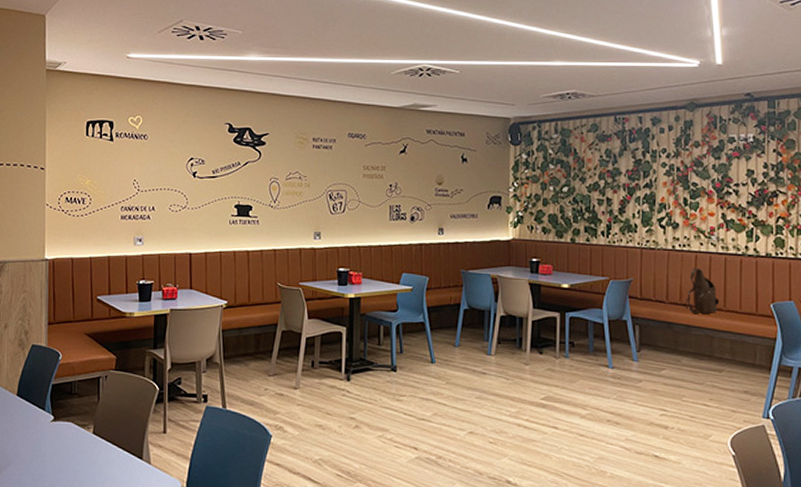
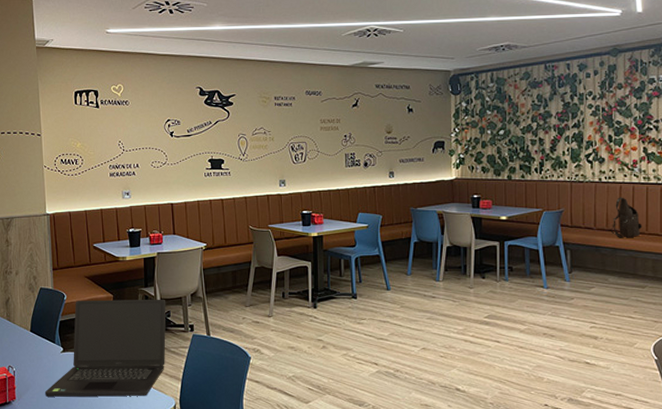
laptop: none [28,361,177,477] -> present [44,299,166,397]

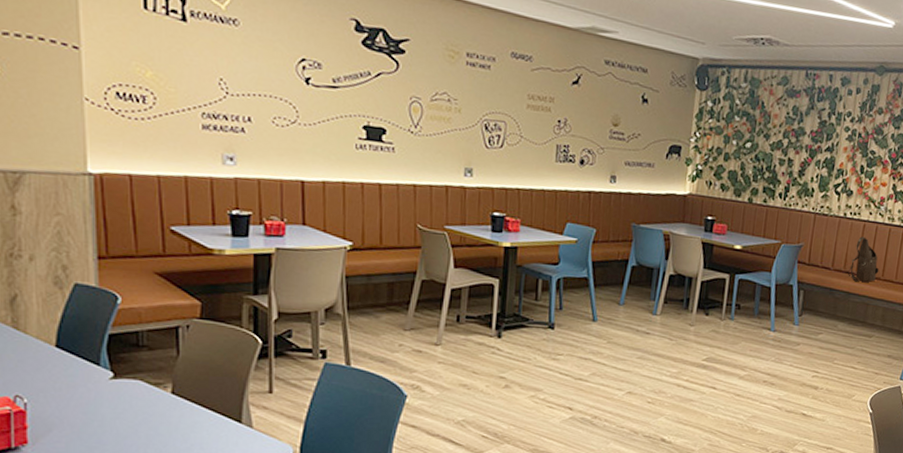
laptop: present [44,299,166,397] -> none [80,306,286,442]

